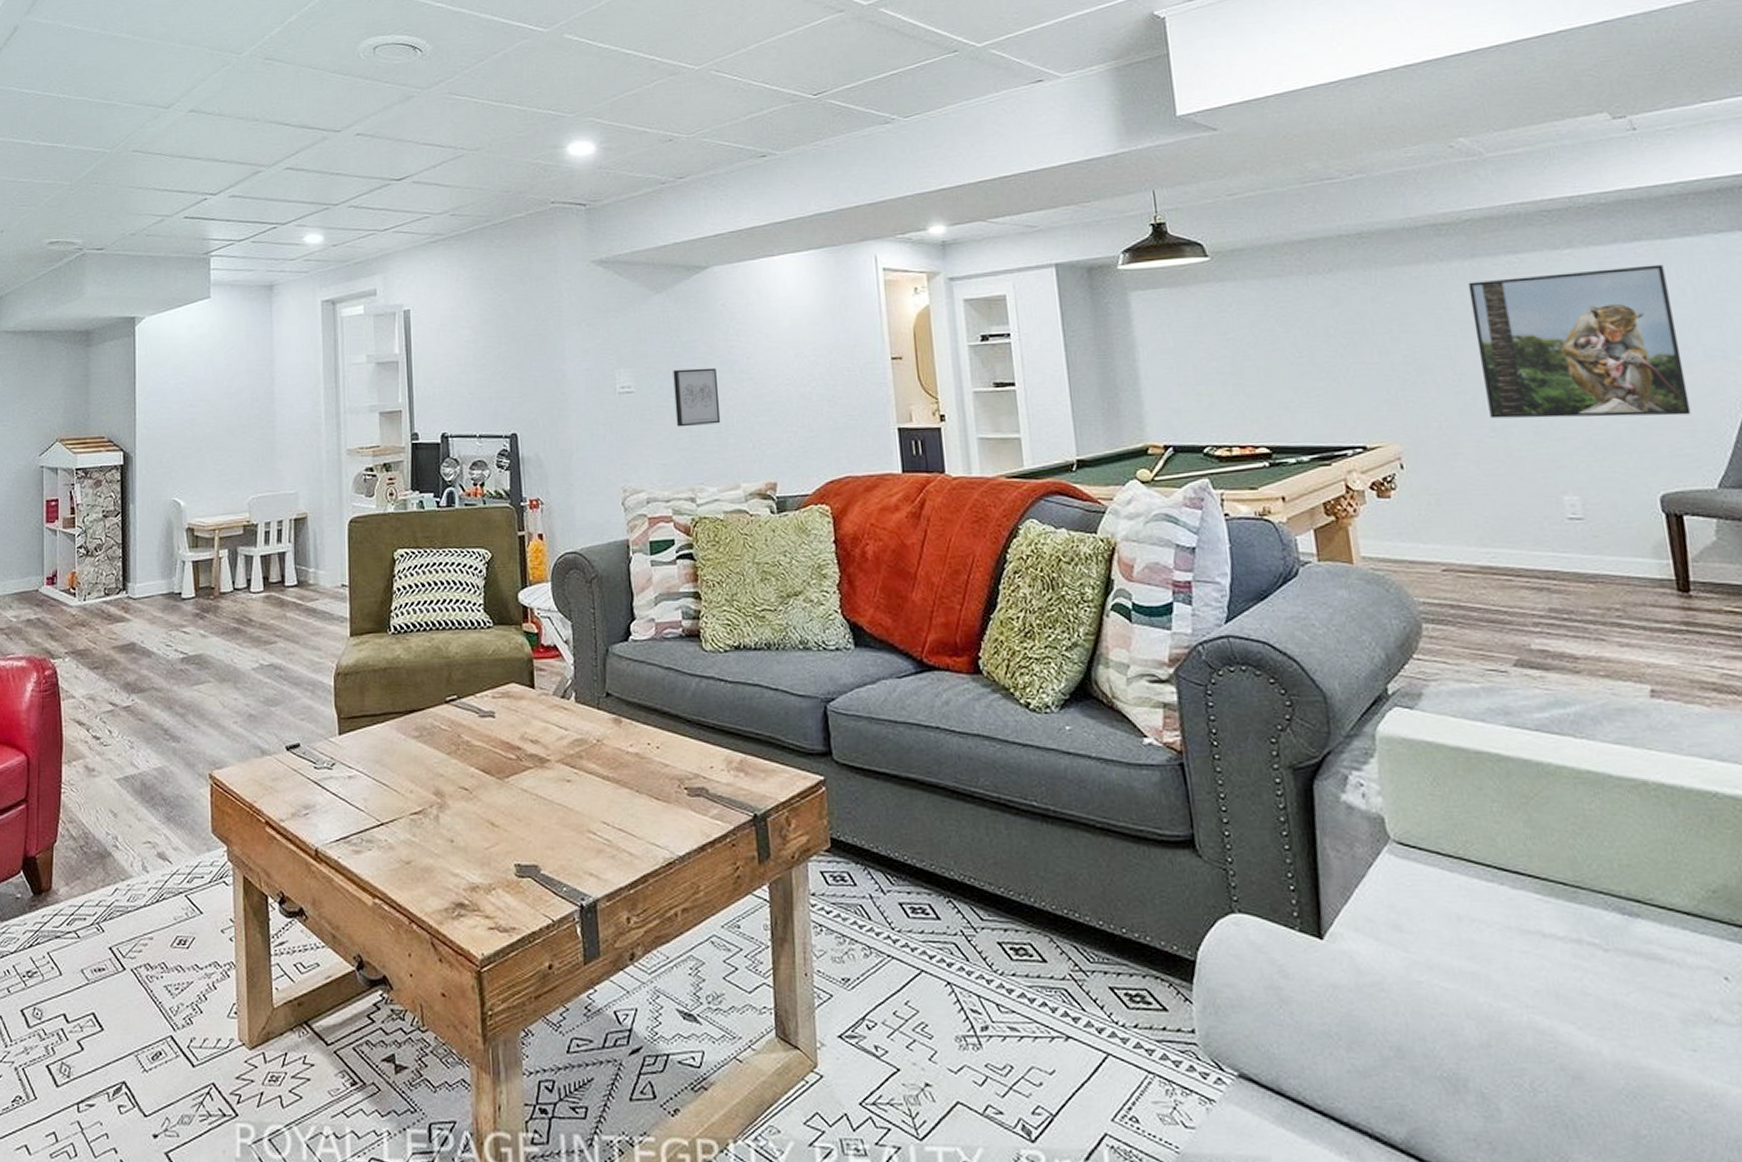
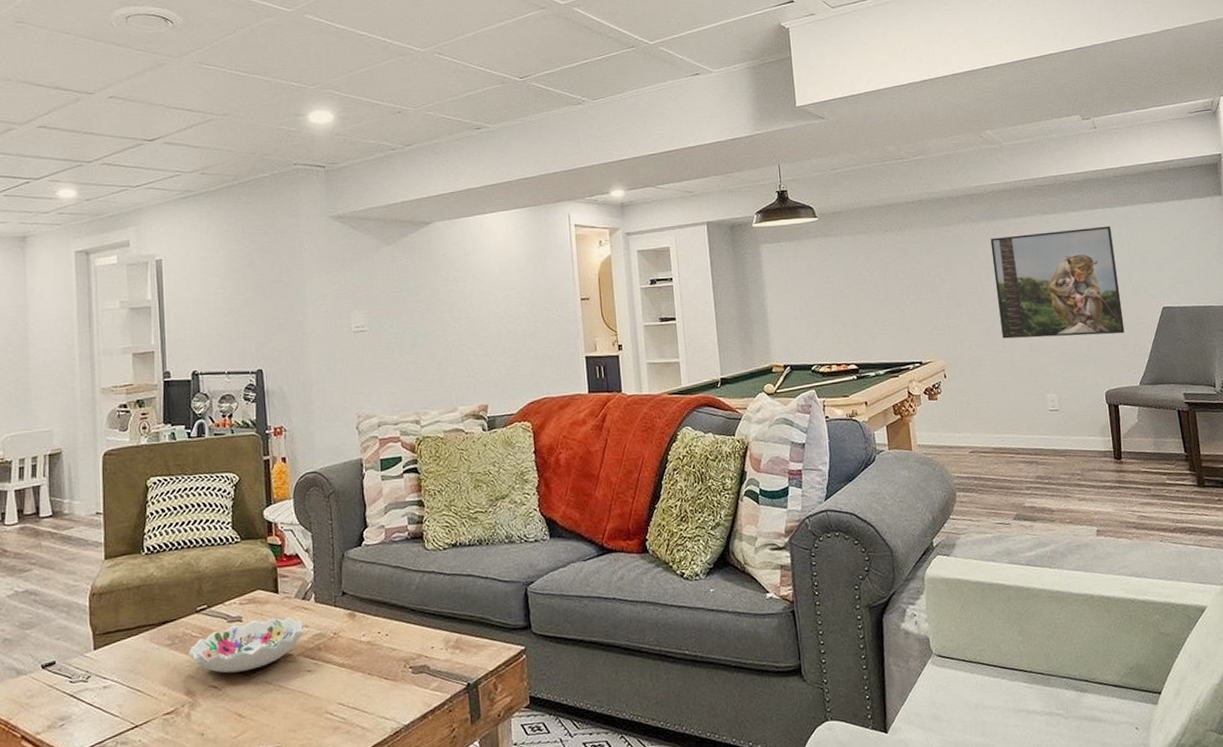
decorative bowl: none [438,715,564,775] -> present [189,616,305,673]
wall art: present [673,367,721,427] -> none [401,308,442,360]

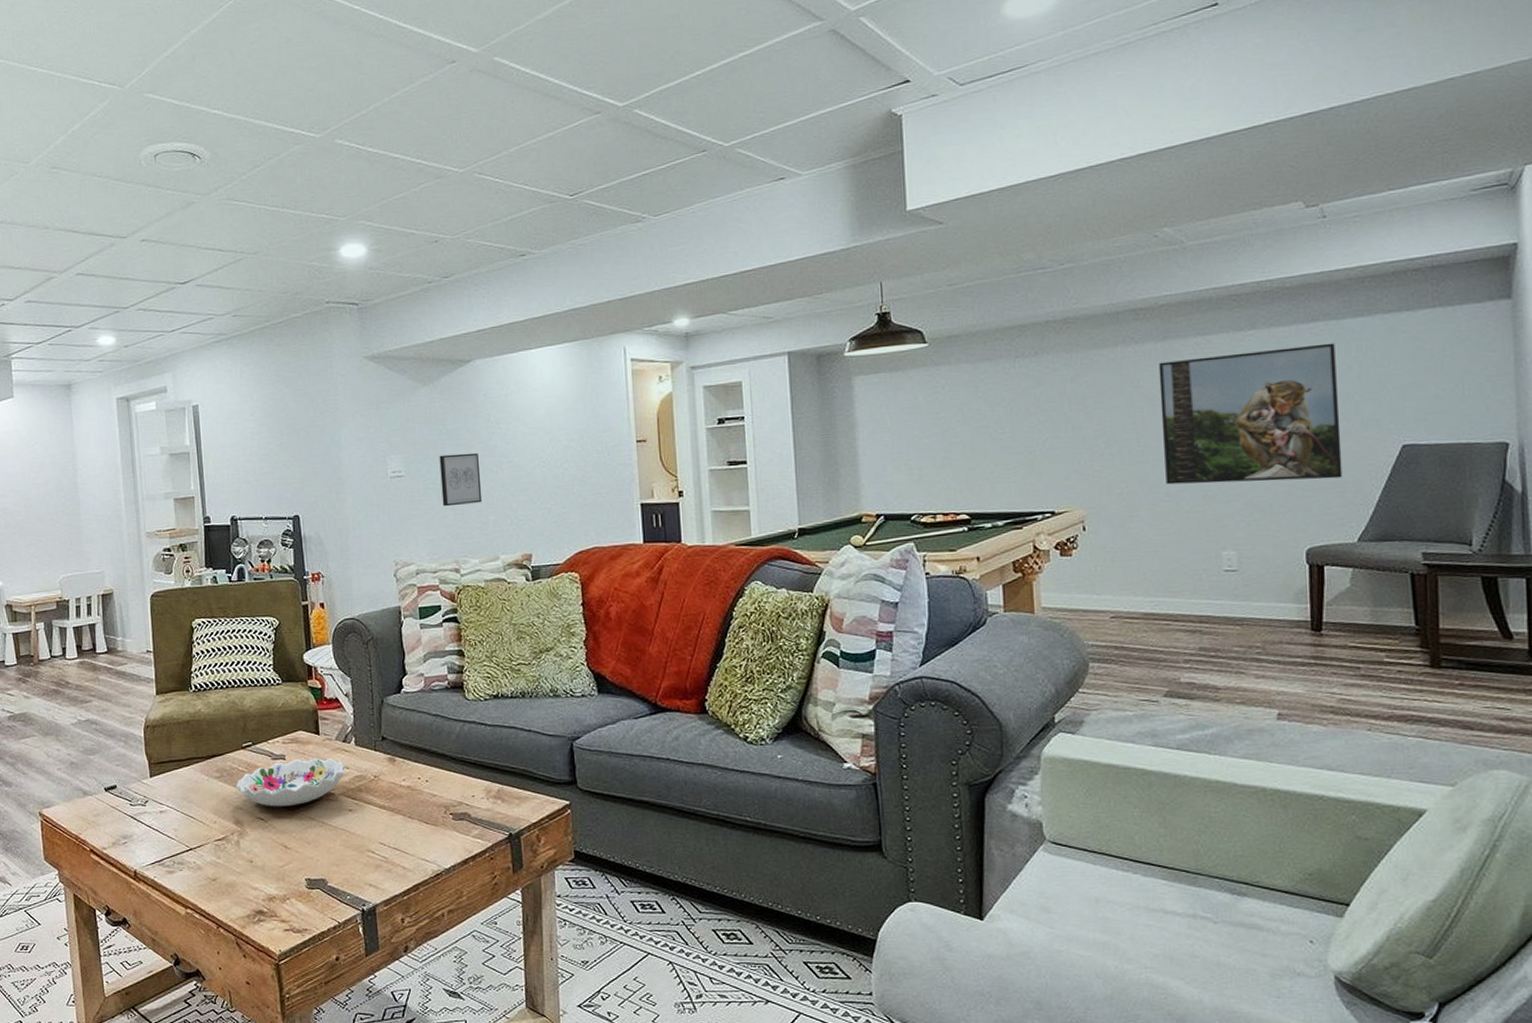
wall art: none [401,308,442,360] -> present [439,452,483,507]

